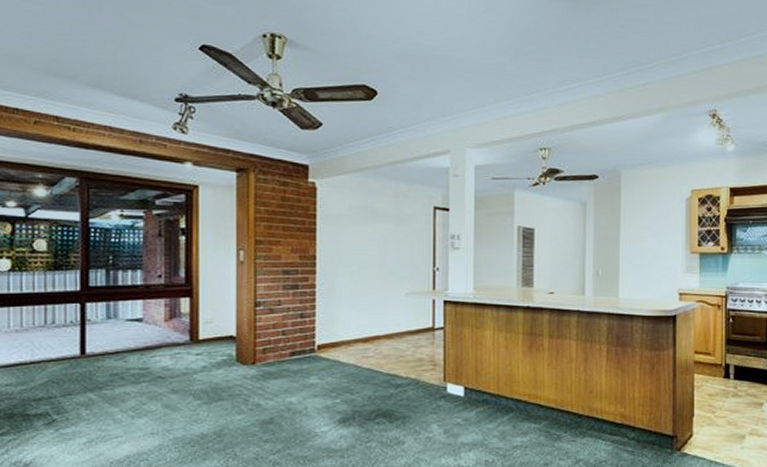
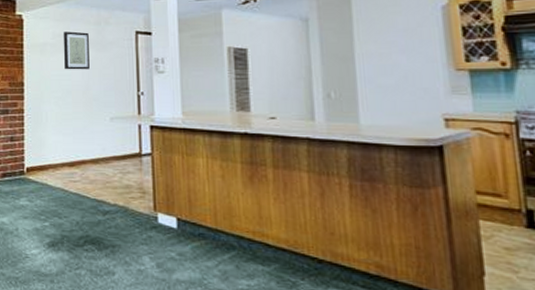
wall art: none [359,203,387,244] -> present [63,31,90,70]

